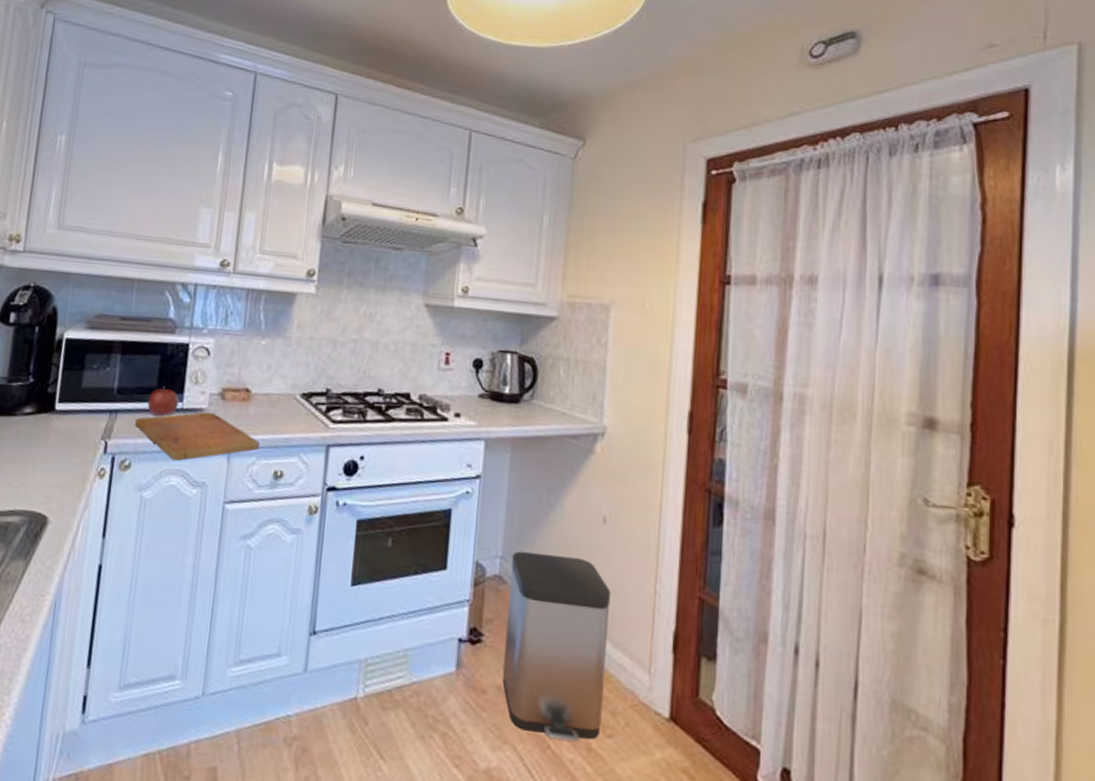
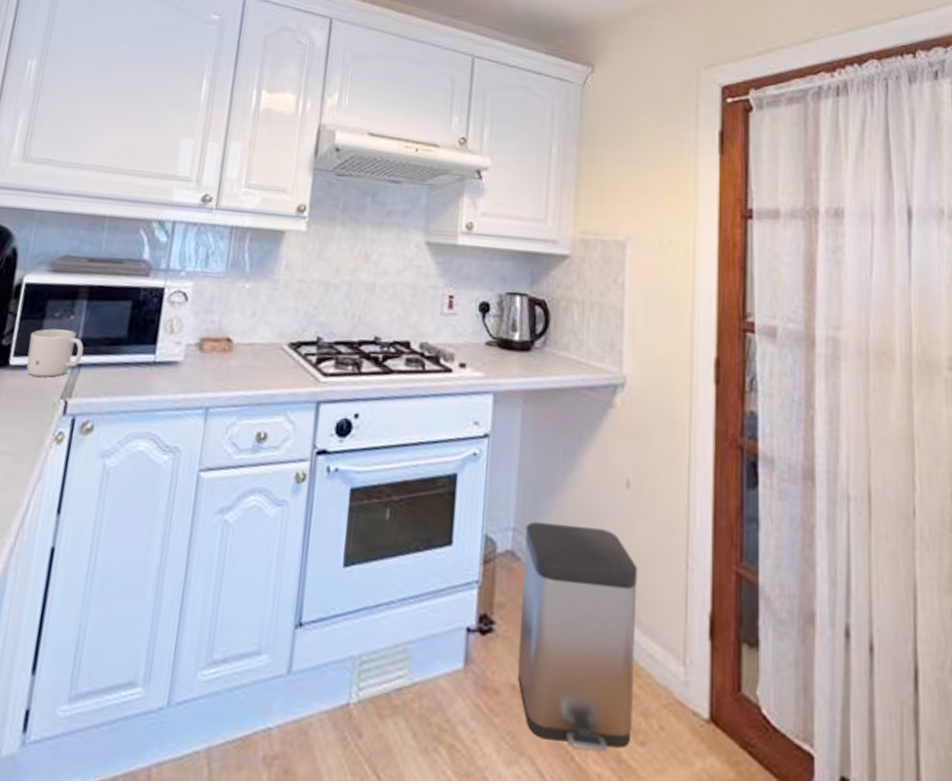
mug: none [70,378,120,421] -> present [26,328,84,377]
cutting board: present [135,412,260,462] -> none [100,365,242,423]
fruit: present [147,386,179,417] -> none [114,337,152,371]

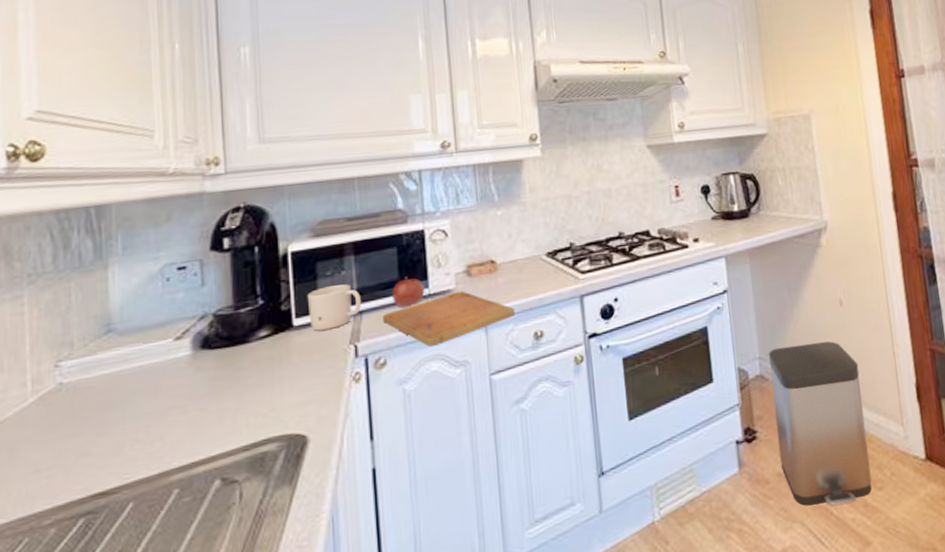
cutting board: none [100,365,242,423] -> present [383,291,516,348]
fruit: none [114,337,152,371] -> present [391,277,425,308]

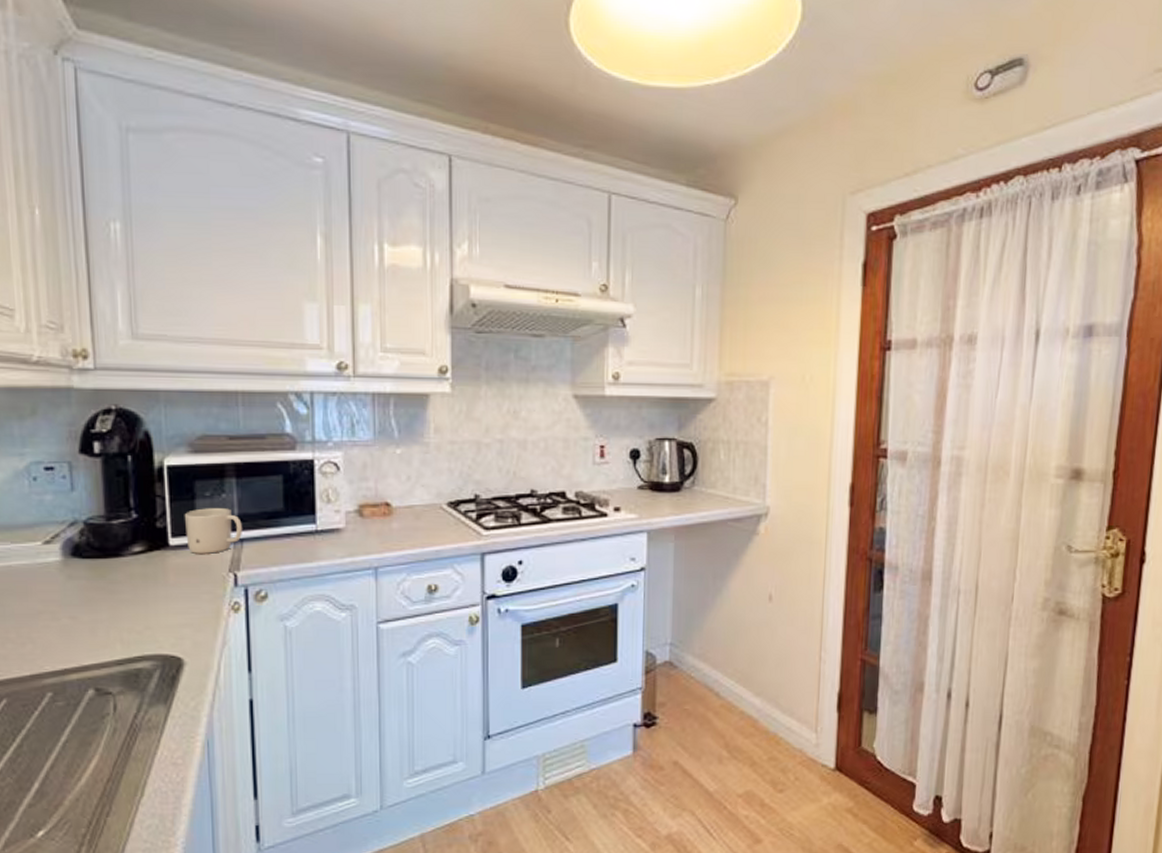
cutting board: present [383,291,516,348] -> none [265,531,409,587]
fruit: present [391,277,425,308] -> none [275,509,312,542]
pedal bin: present [768,341,872,507] -> none [678,636,779,801]

